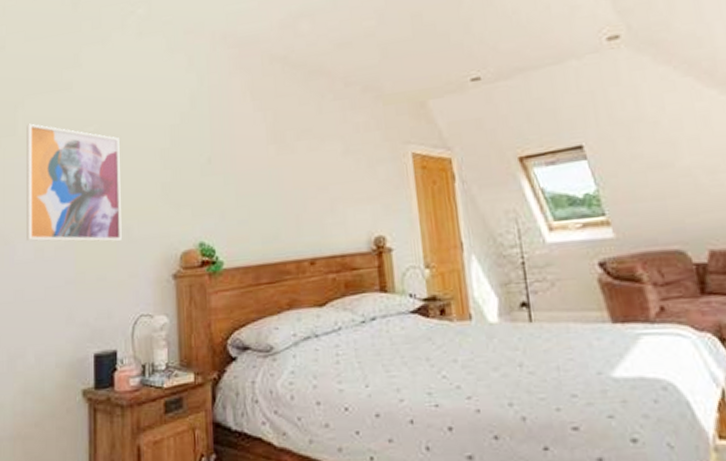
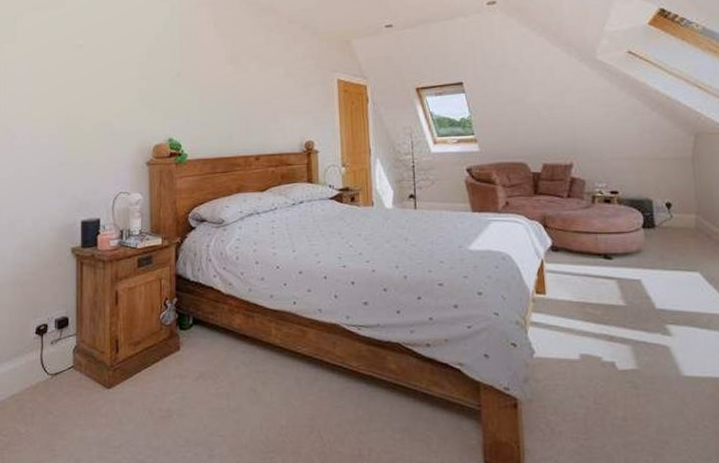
wall art: present [27,123,122,242] -> none [25,33,105,134]

